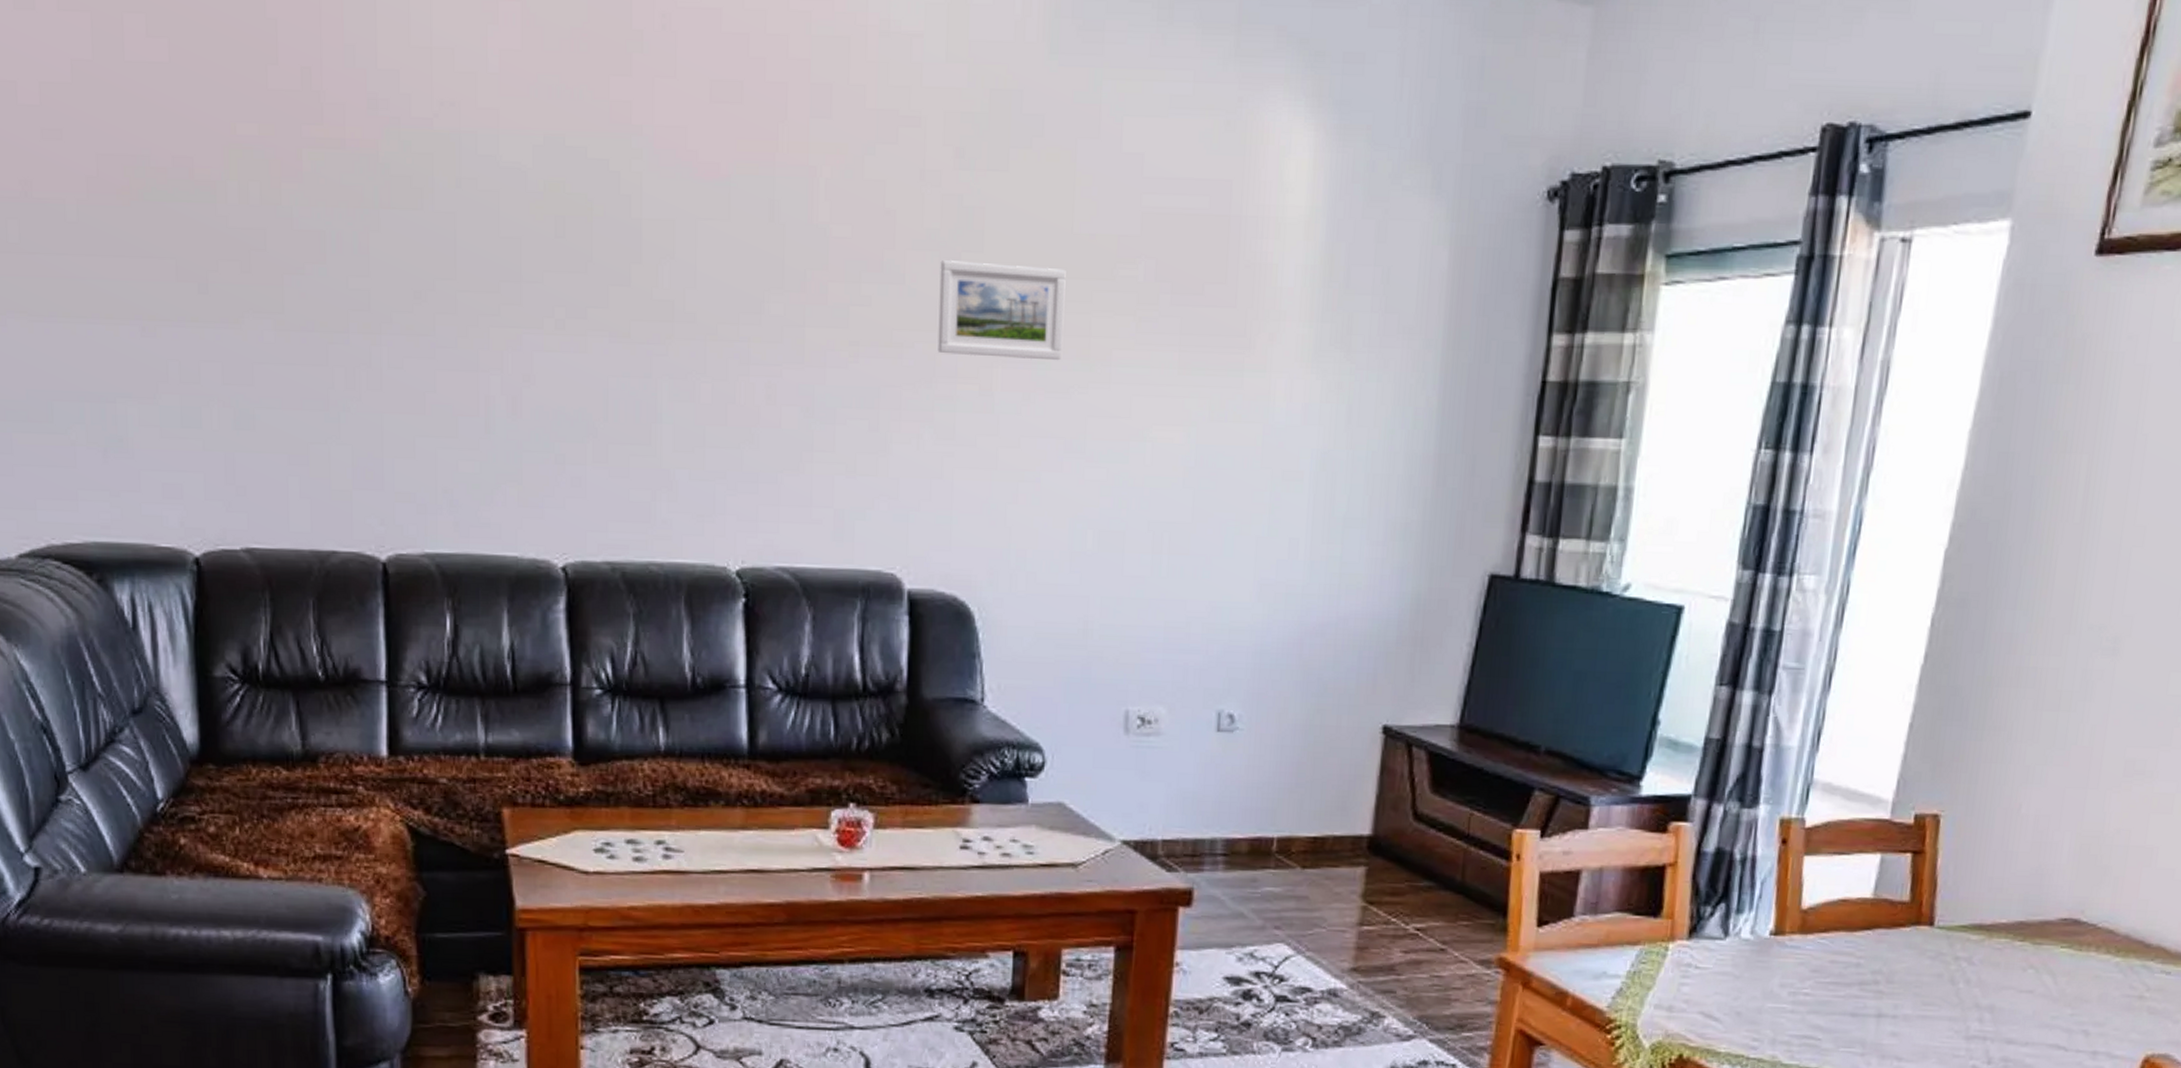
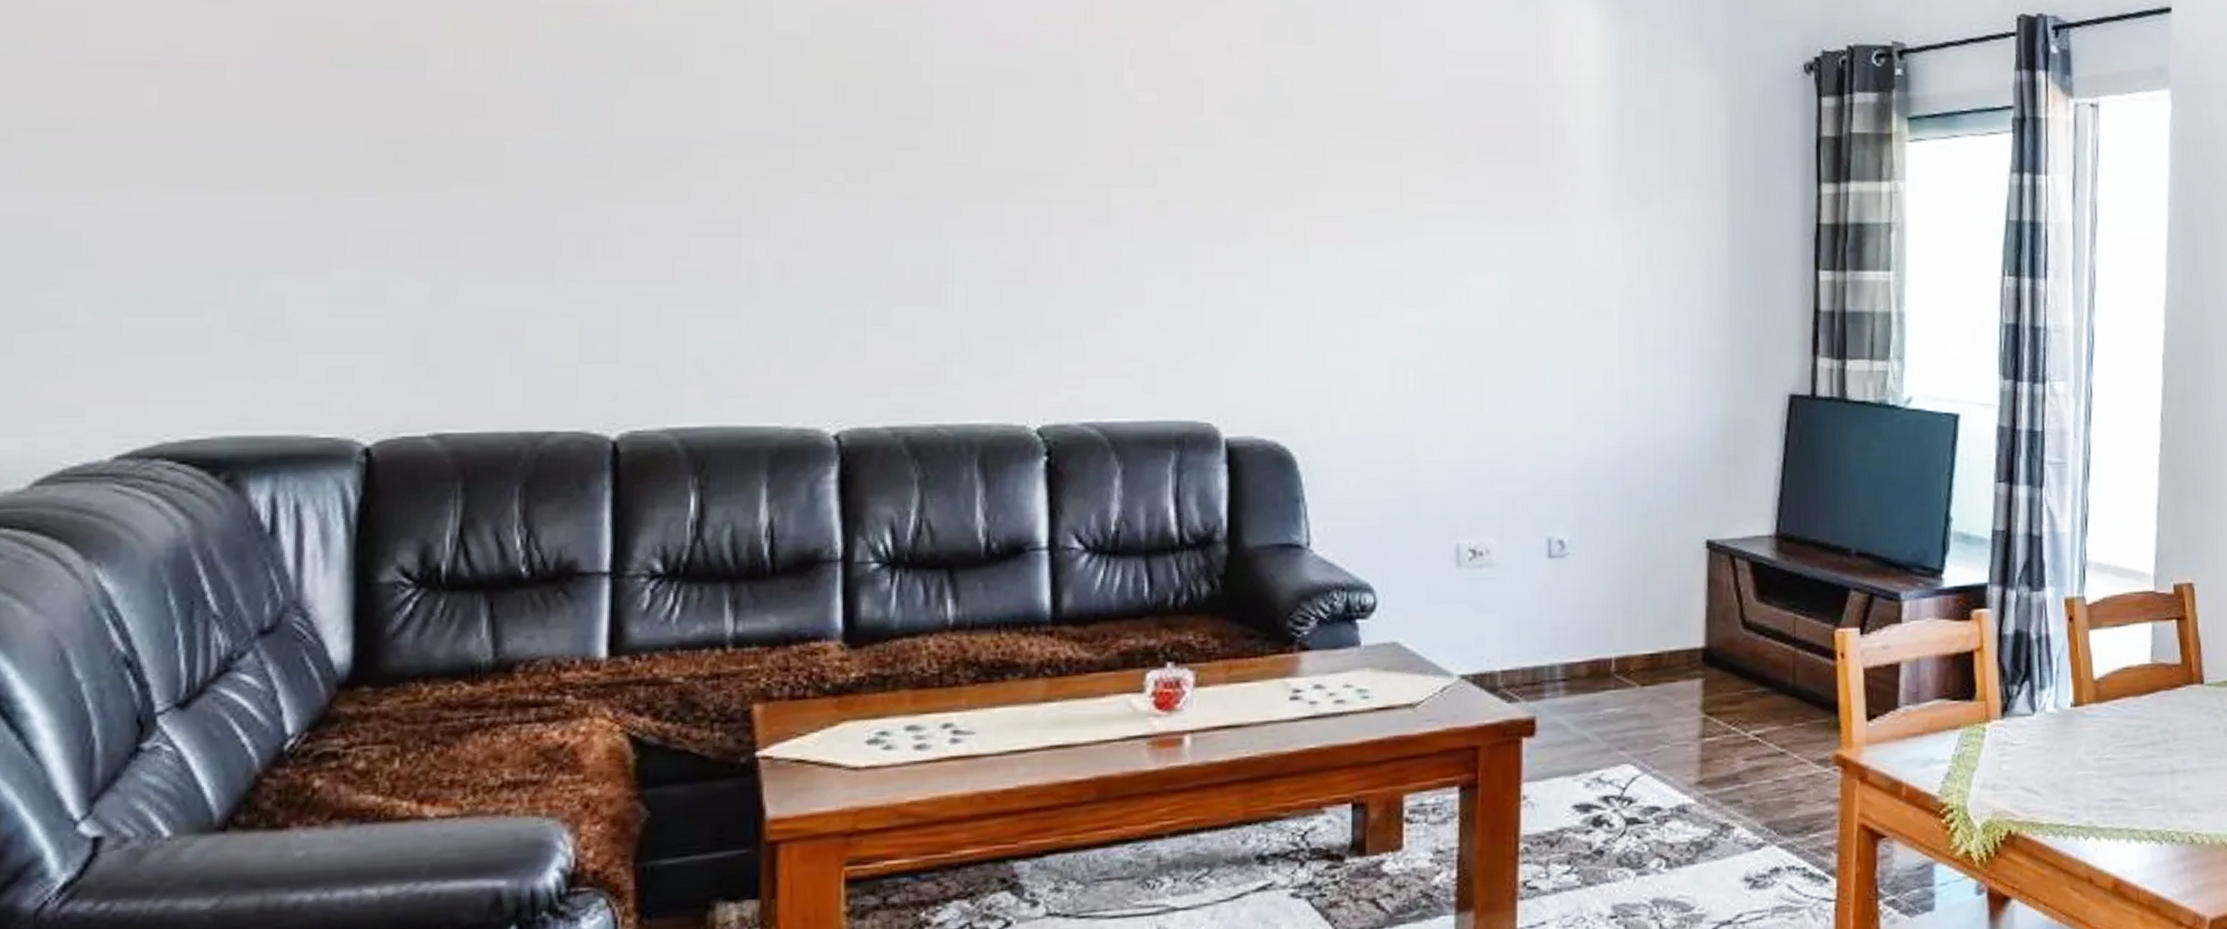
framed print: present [937,260,1066,361] -> none [1250,124,1375,215]

